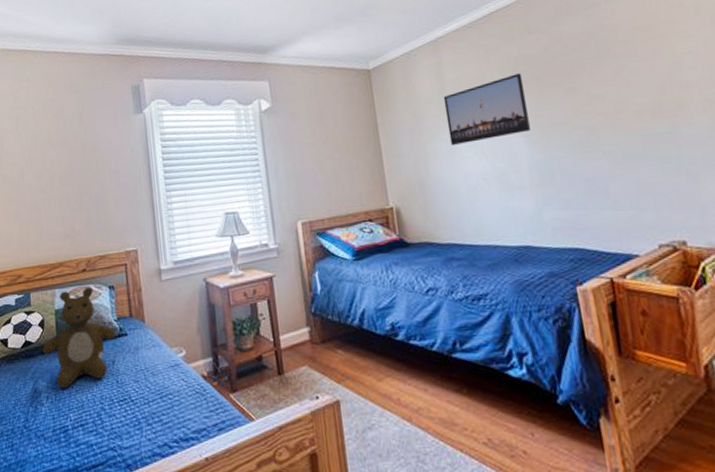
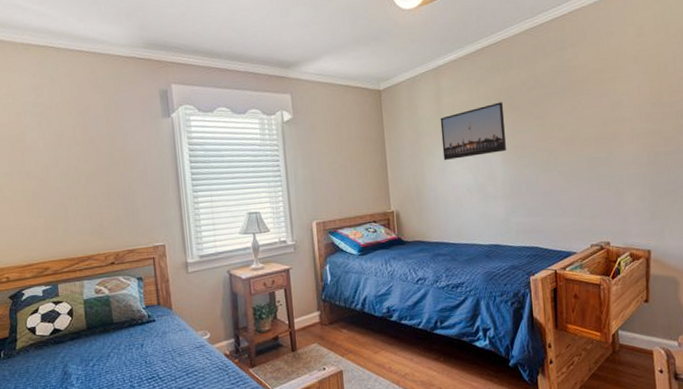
teddy bear: present [43,286,116,388] -> none [72,278,145,370]

